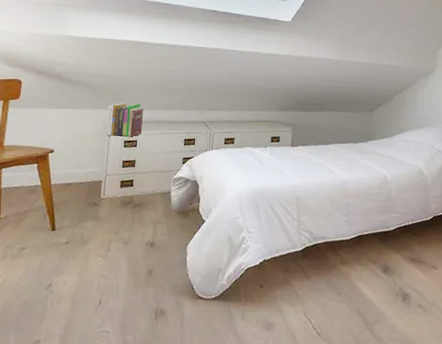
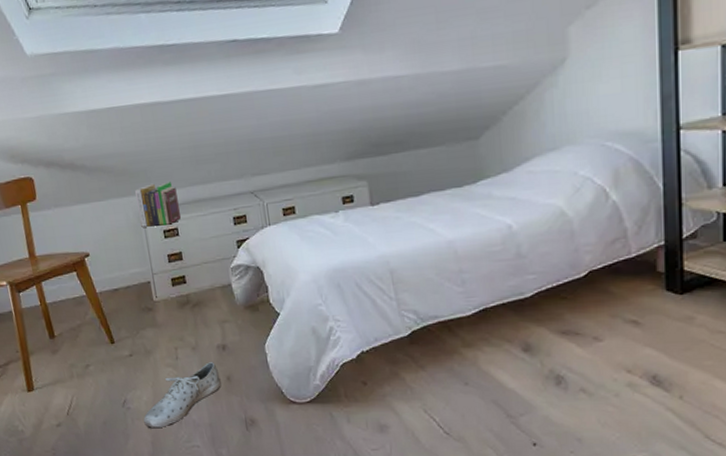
shoe: none [63,256,143,313] -> present [143,362,221,429]

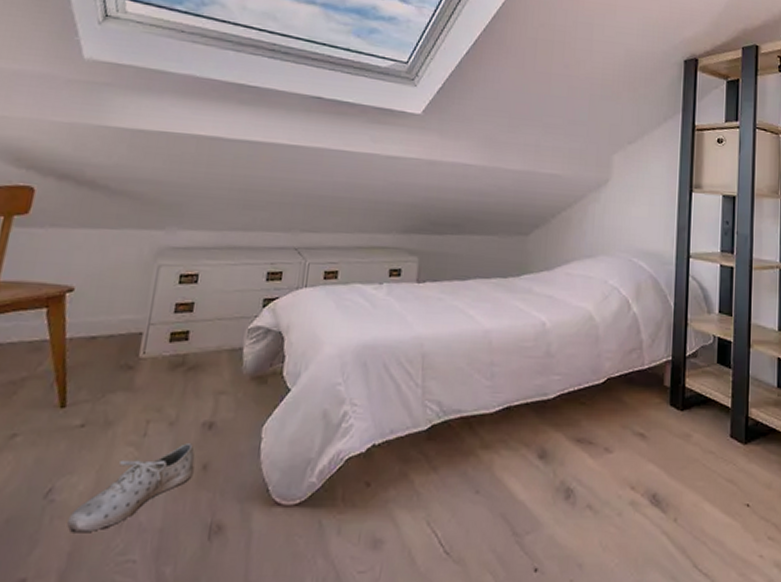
books: present [135,181,181,227] -> none [154,220,211,269]

